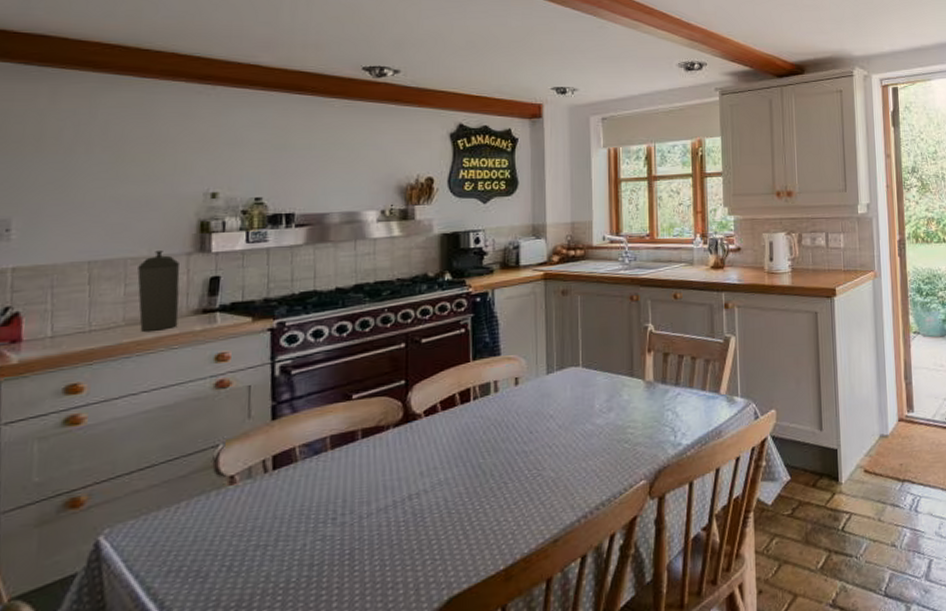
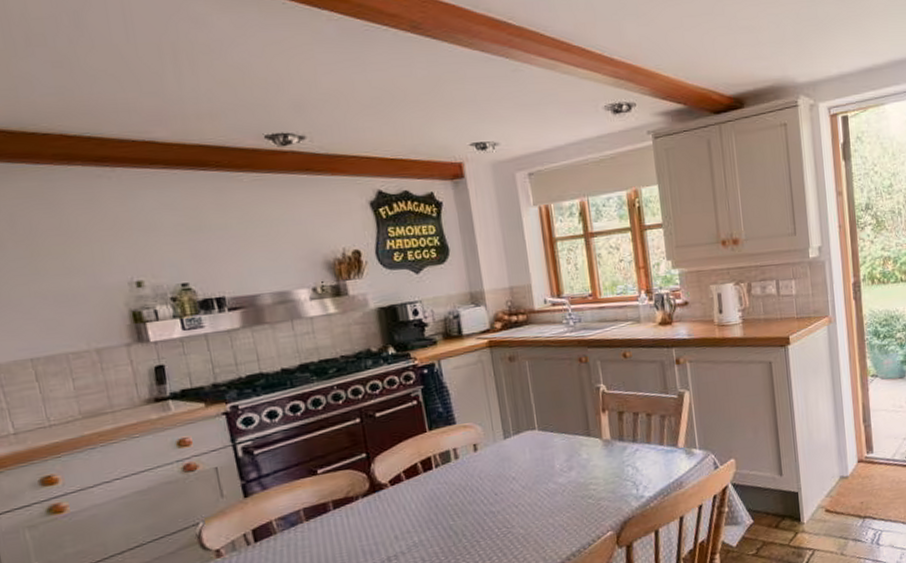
canister: present [137,251,180,333] -> none [81,344,134,424]

